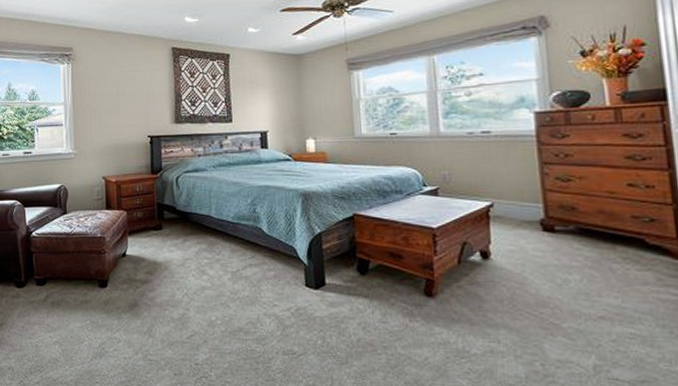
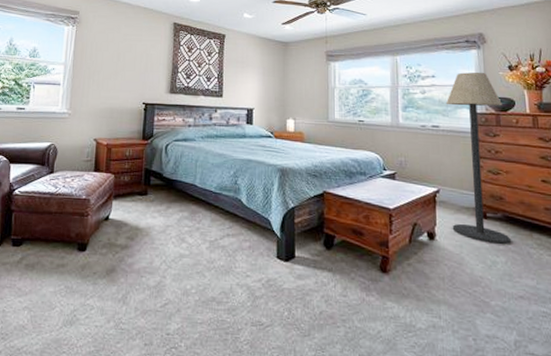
floor lamp: none [498,62,587,260] -> present [445,72,511,244]

